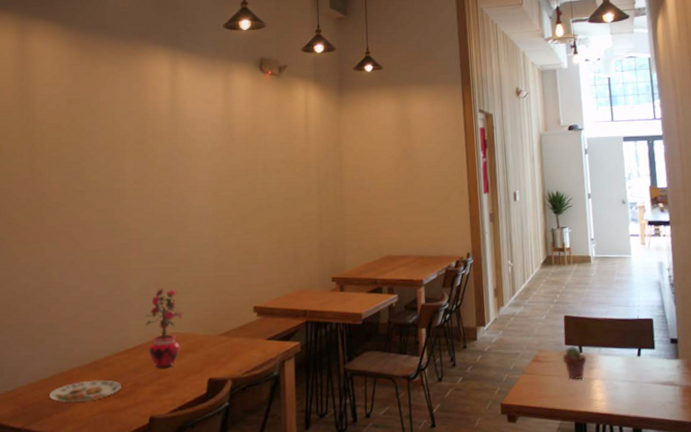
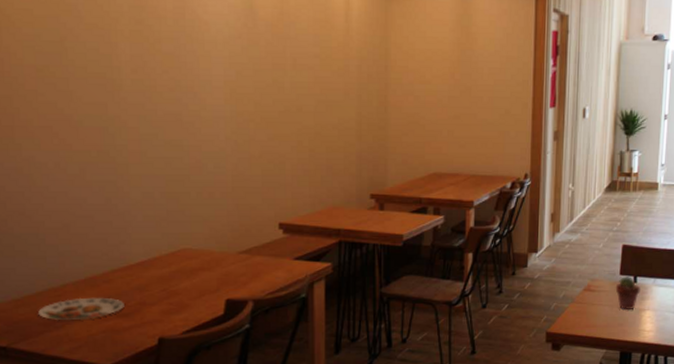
potted plant: present [144,288,182,369] -> none [149,198,195,287]

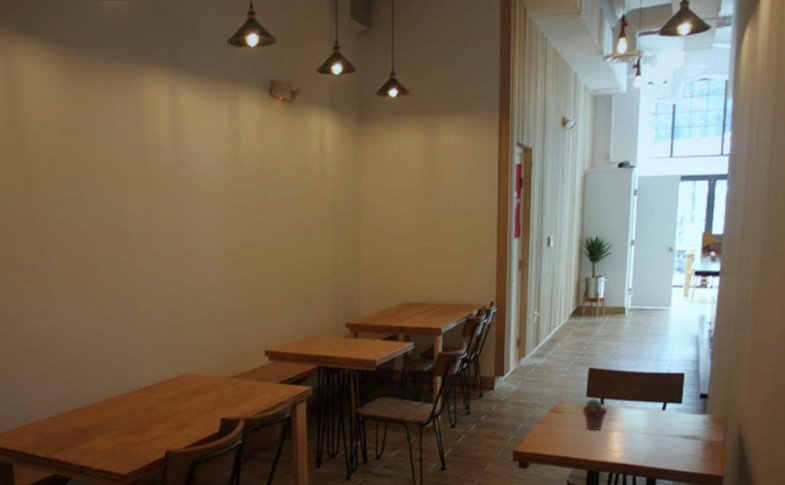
plate: present [38,297,124,320] -> none [69,416,137,435]

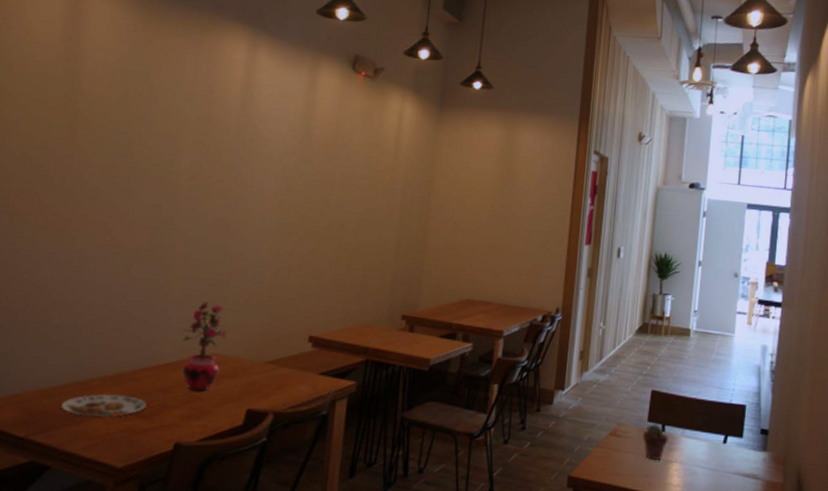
plate: none [69,416,137,435] -> present [61,393,147,417]
potted plant: none [155,330,193,408] -> present [182,301,227,392]

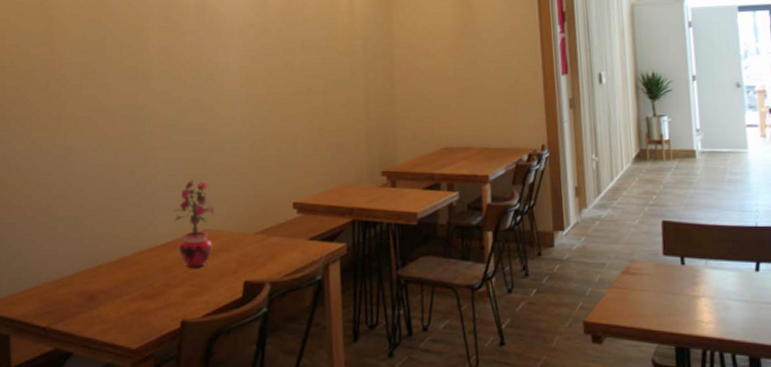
plate: present [61,393,147,417] -> none [75,278,150,301]
potted succulent: present [642,424,669,460] -> none [659,257,691,296]

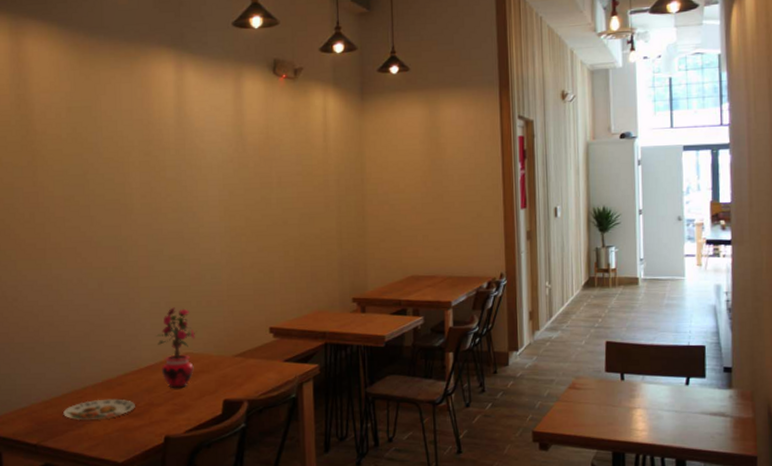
plate: none [75,278,150,301] -> present [63,399,135,420]

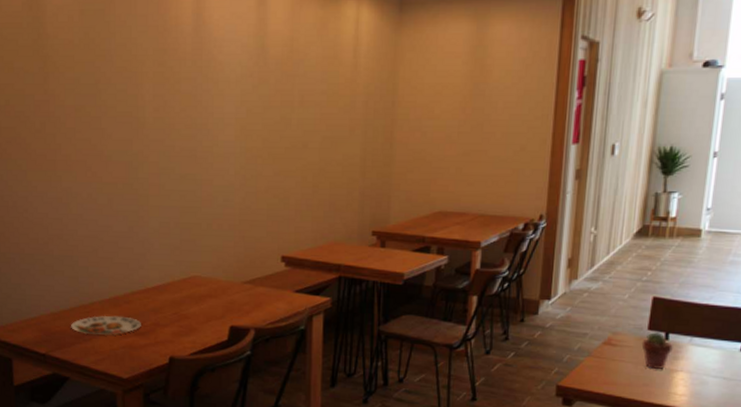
potted plant: present [156,307,195,389] -> none [164,228,204,311]
potted succulent: none [601,374,629,408] -> present [641,332,673,369]

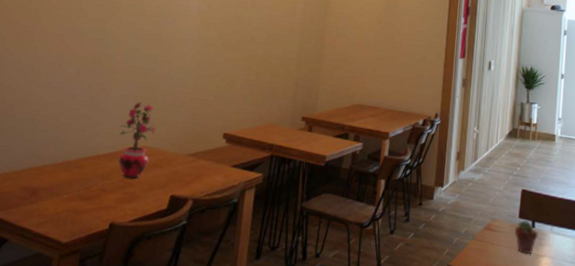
plate: present [71,315,141,335] -> none [20,178,89,199]
potted plant: none [164,228,204,311] -> present [118,101,156,179]

